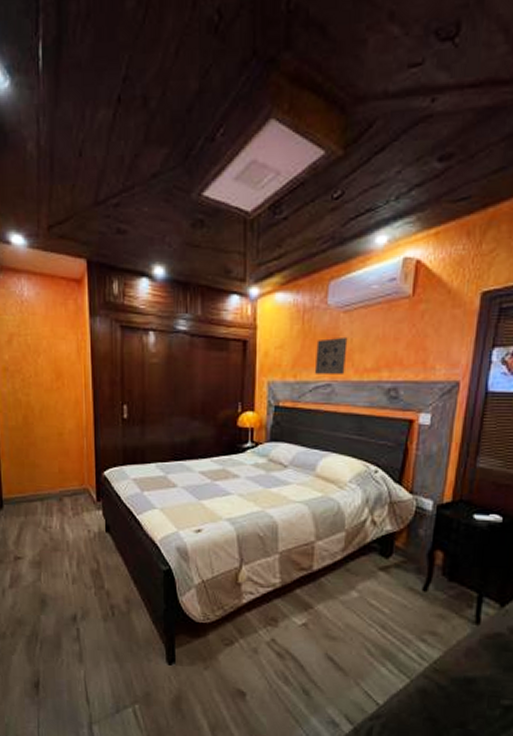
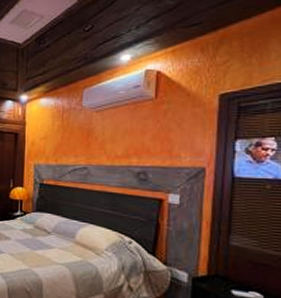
wall art: present [314,336,348,374] -> none [72,130,100,160]

